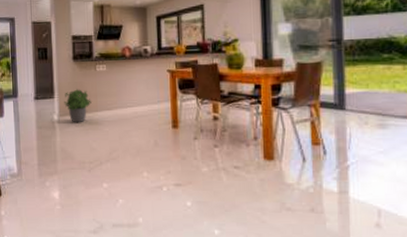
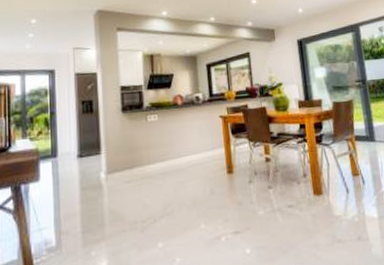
potted plant: present [64,89,92,123] -> none [112,142,143,180]

